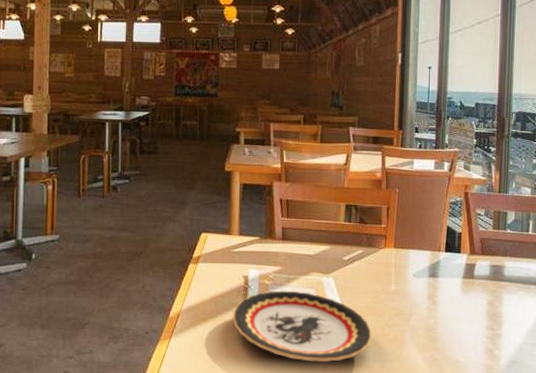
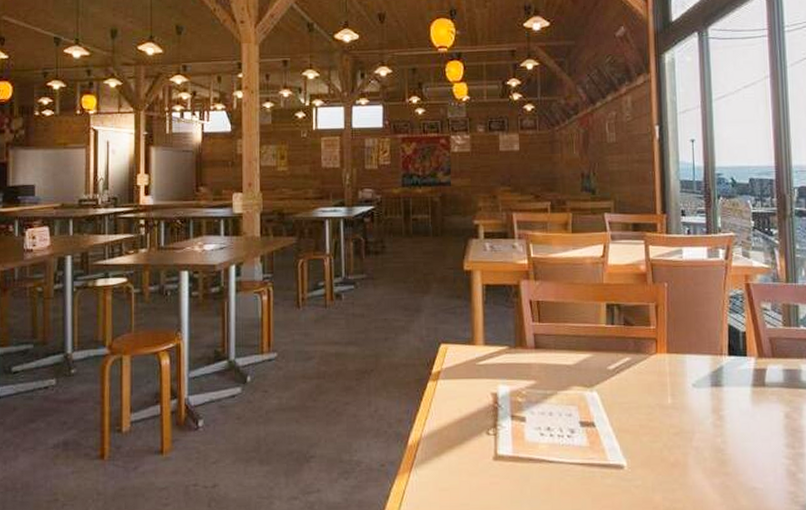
plate: present [231,290,373,363] -> none [481,408,650,495]

